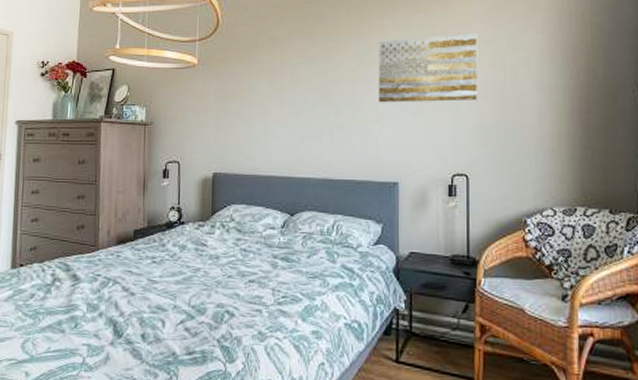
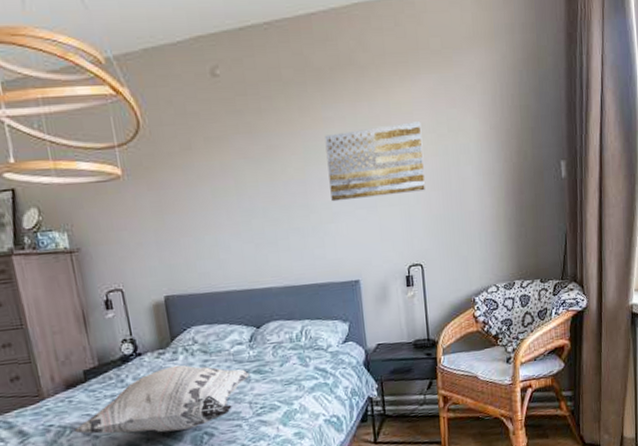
decorative pillow: none [116,239,277,304] -> present [75,365,250,434]

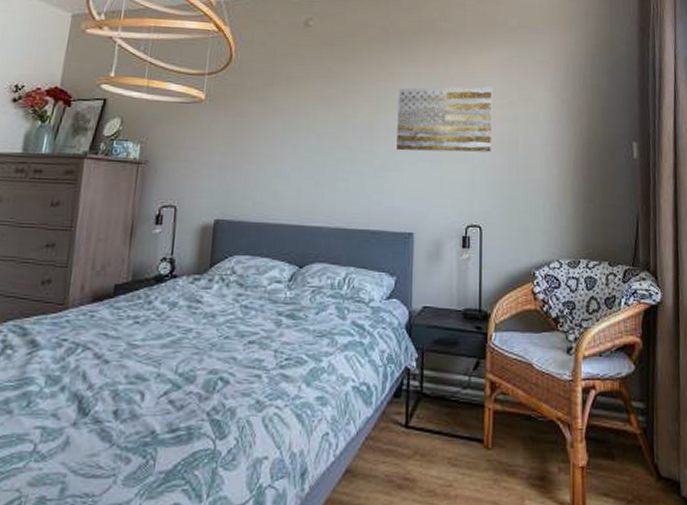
decorative pillow: present [75,365,250,434] -> none [86,294,282,370]

